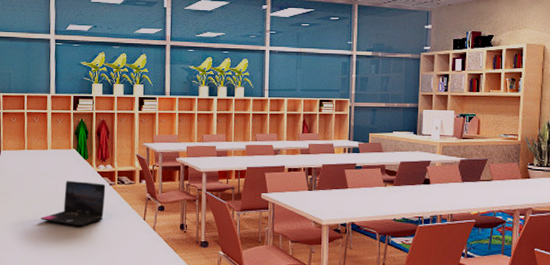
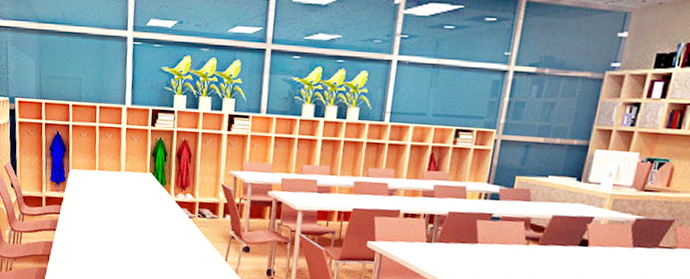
laptop: present [40,181,106,227] -> none [111,209,184,263]

